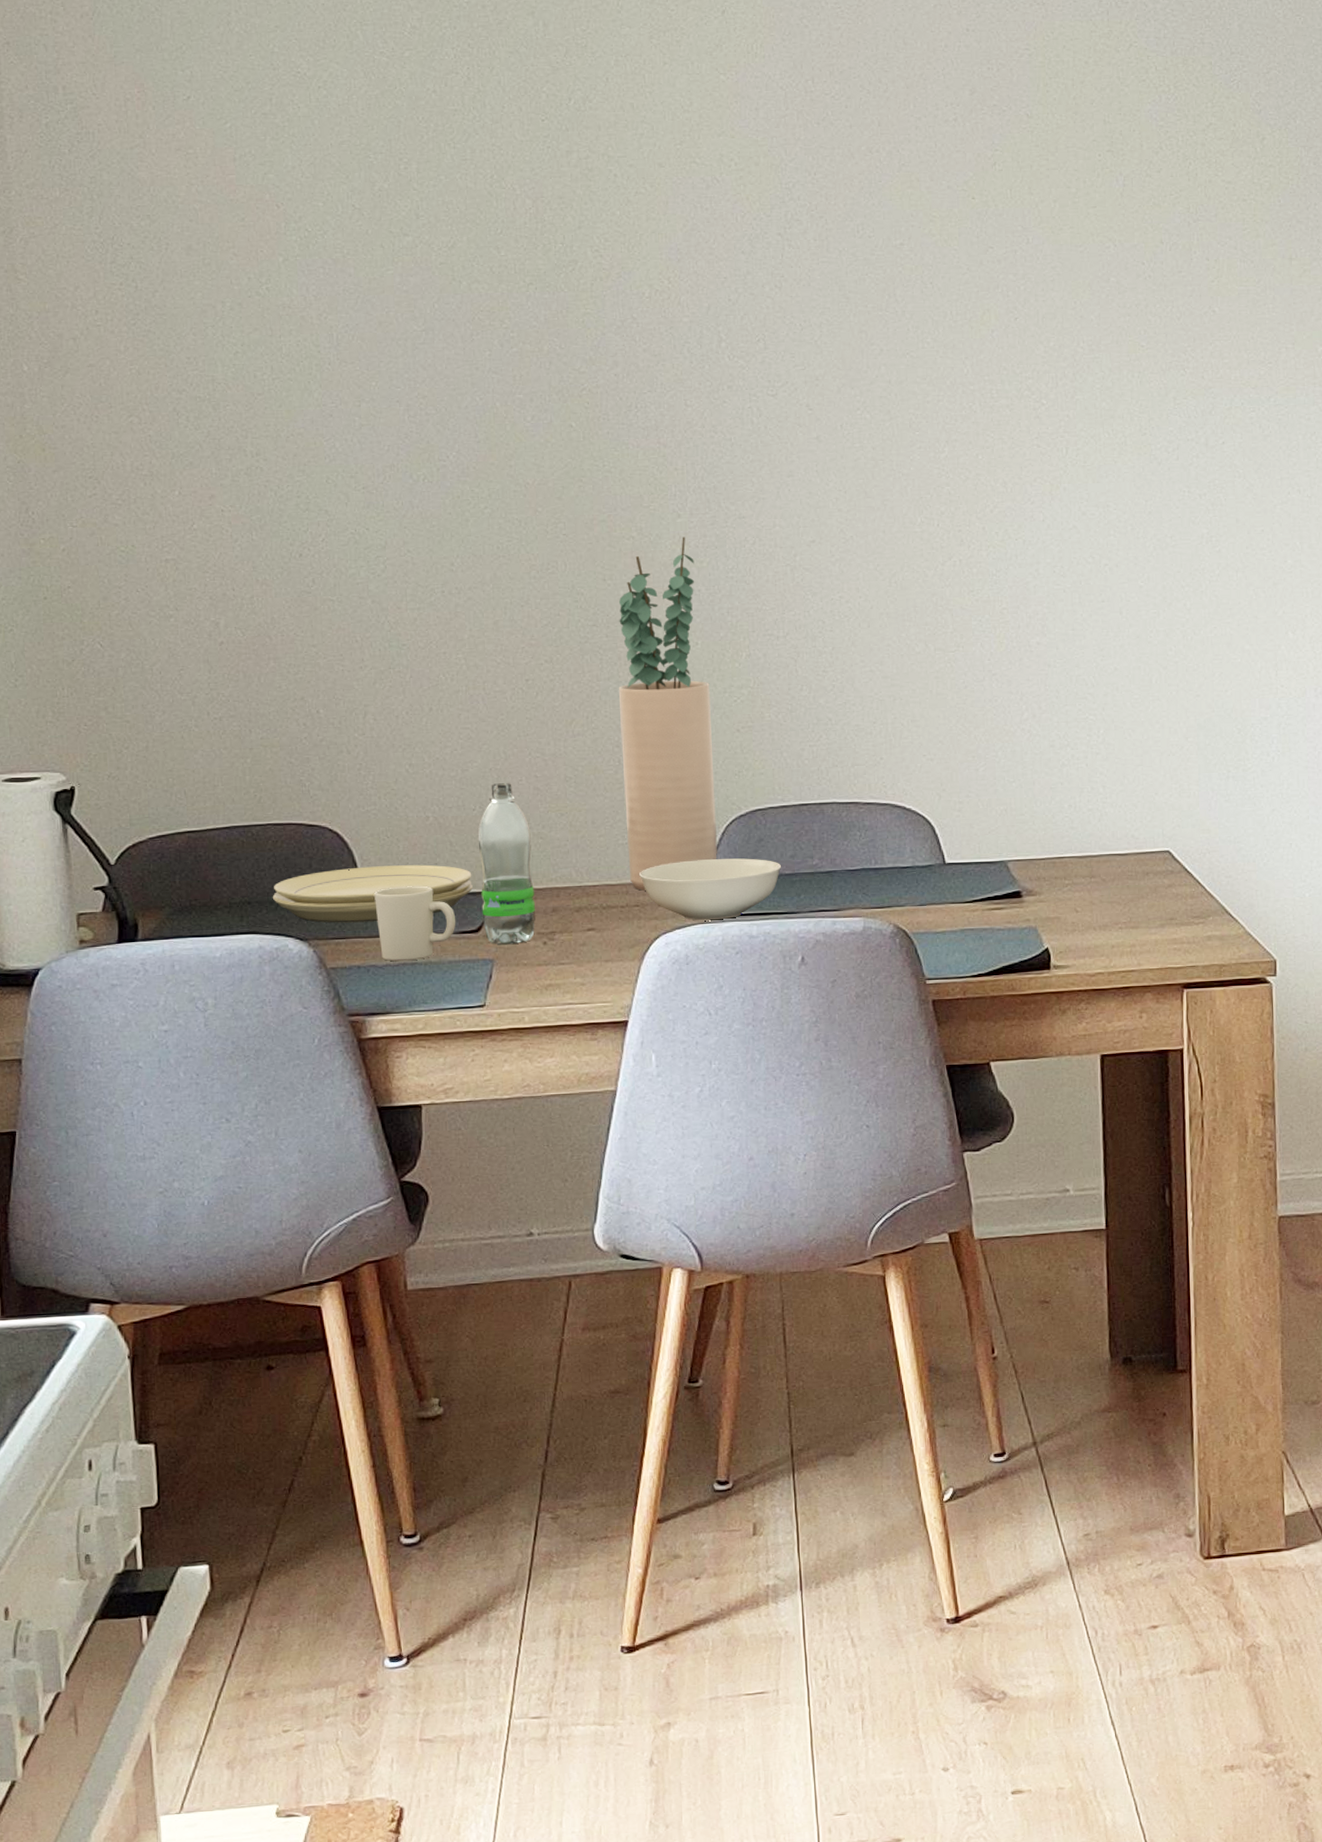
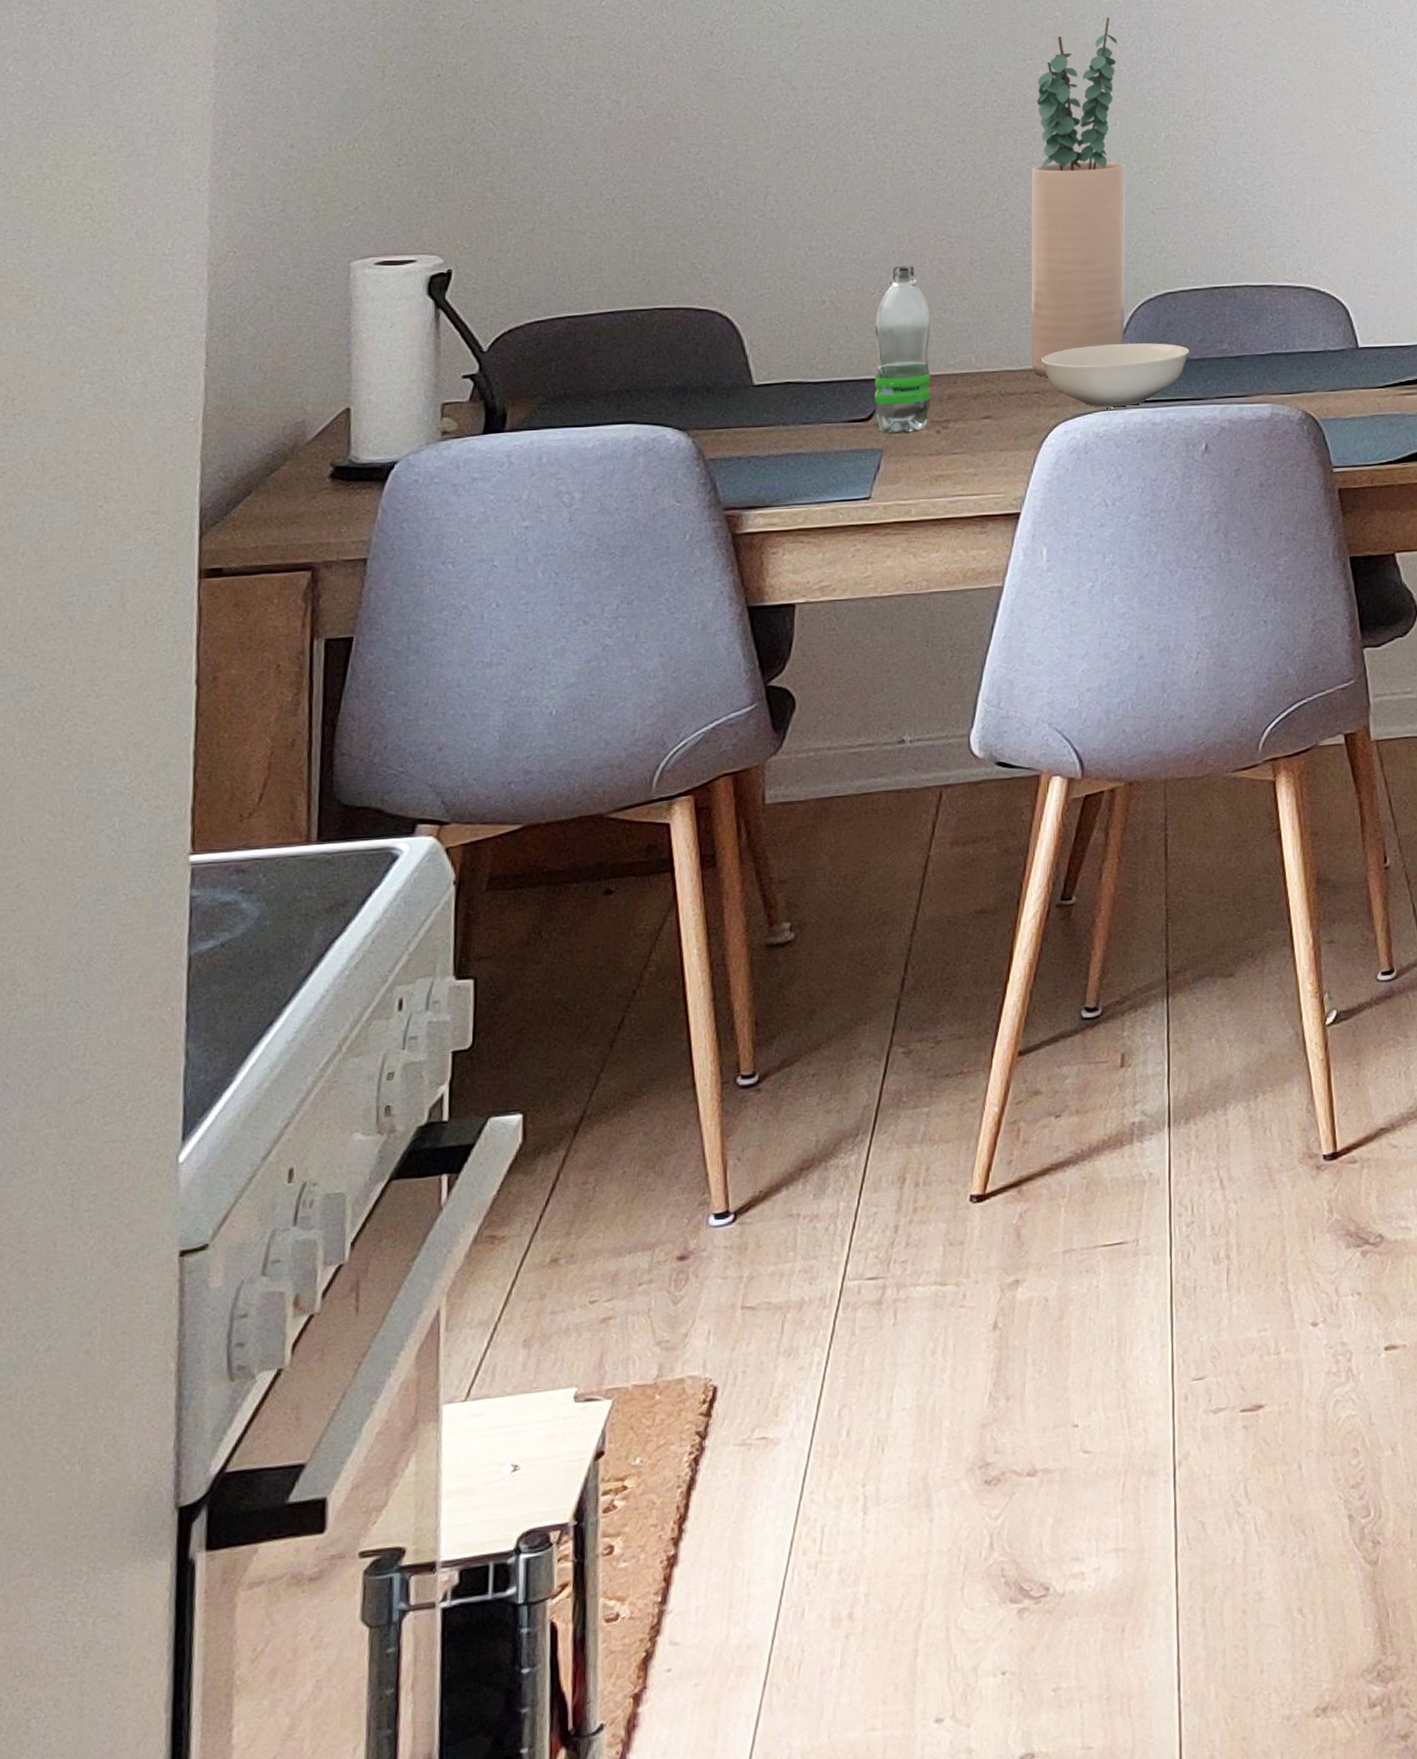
plate: present [272,864,473,923] -> none [653,350,866,412]
mug: present [374,885,456,962] -> none [761,372,846,452]

